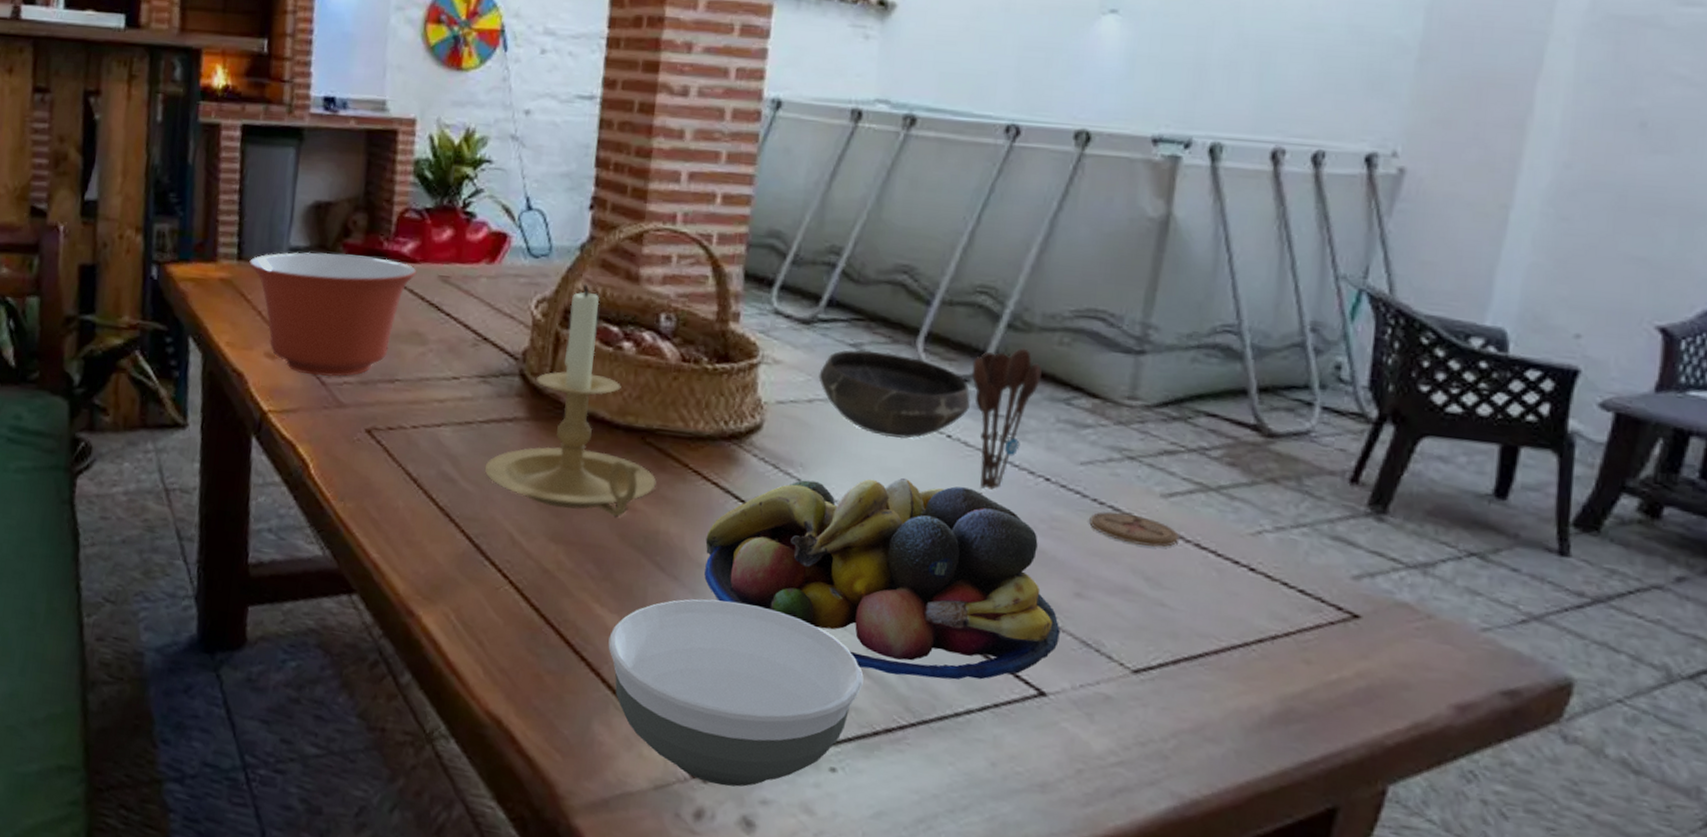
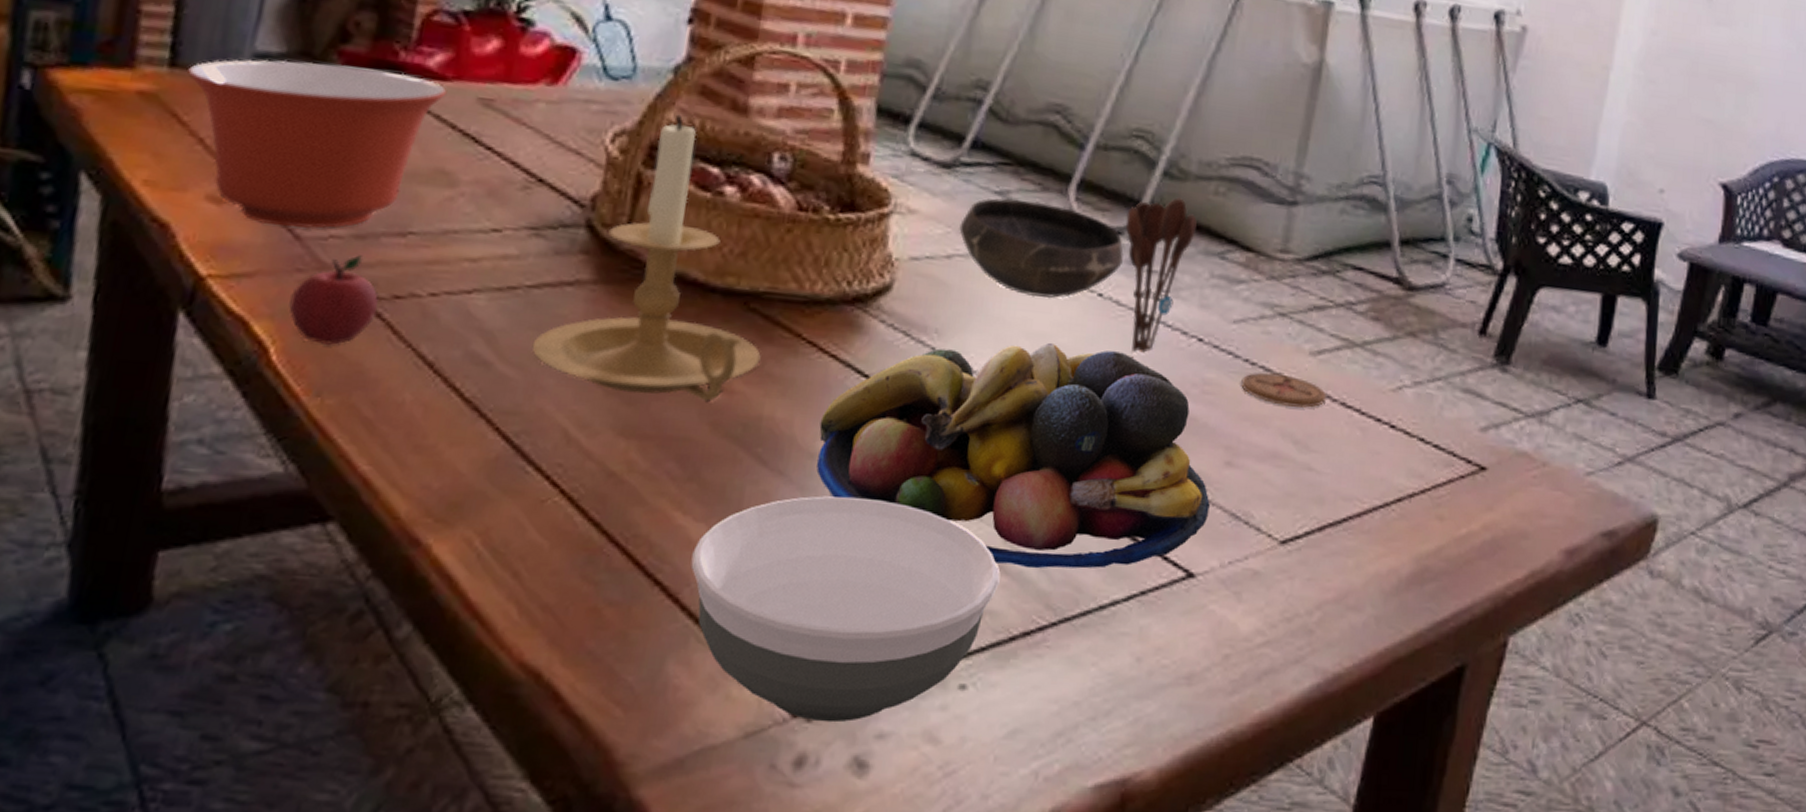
apple: none [320,396,379,464] -> present [289,255,380,346]

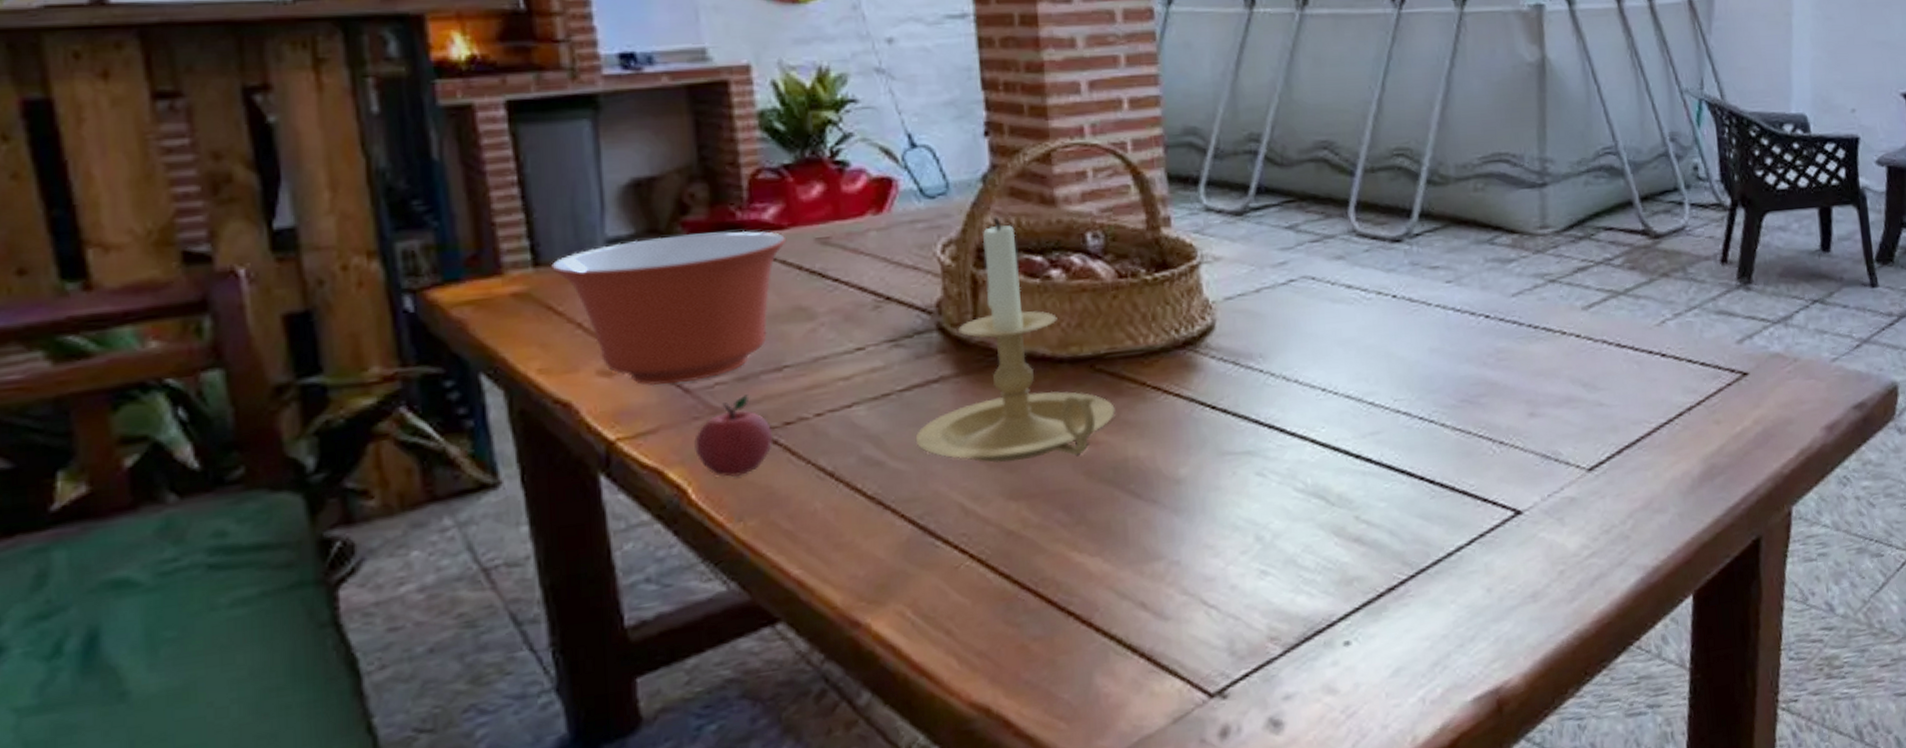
bowl: present [690,496,1000,723] -> none [1095,505,1360,698]
fruit bowl: present [816,343,1210,569] -> none [1178,341,1524,537]
bowl: present [959,197,1124,299] -> none [1261,227,1408,310]
utensil holder: present [1125,196,1197,353] -> none [1402,199,1465,339]
coaster: present [1241,372,1326,408] -> none [1528,331,1603,357]

